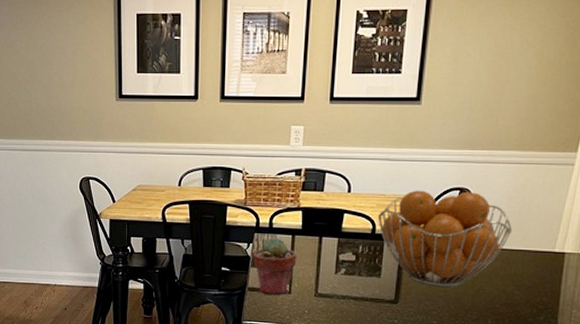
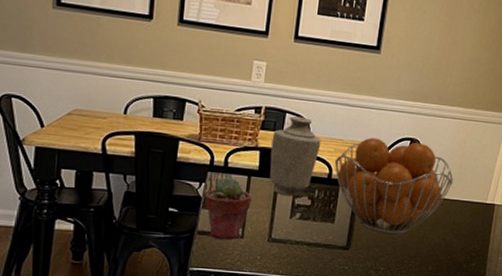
vase: none [312,176,363,253] -> present [269,116,321,197]

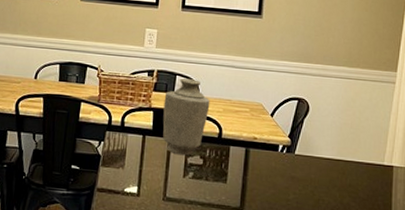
potted succulent: present [204,177,252,240] -> none [103,136,147,198]
fruit basket: present [334,137,453,235] -> none [224,97,345,197]

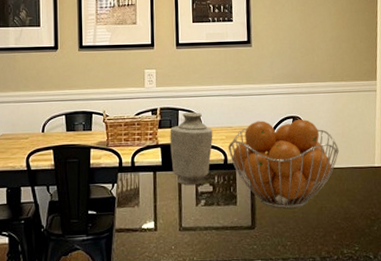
fruit basket: none [224,97,345,197] -> present [227,119,339,209]

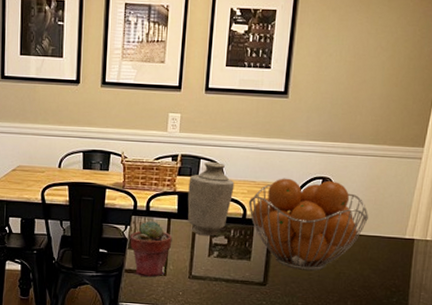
potted succulent: none [117,175,160,234] -> present [129,220,172,277]

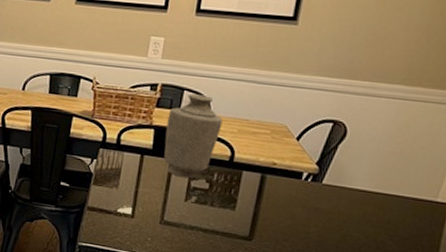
potted succulent: present [129,220,172,277] -> none [95,155,144,219]
fruit basket: present [248,178,368,271] -> none [237,118,390,230]

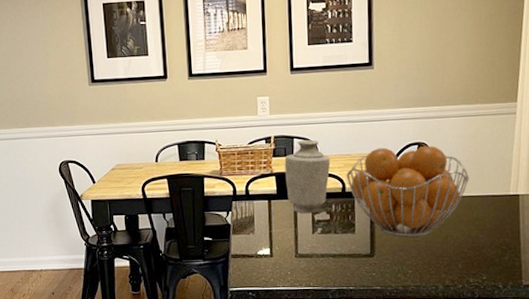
fruit basket: none [237,118,390,230] -> present [346,145,469,238]

